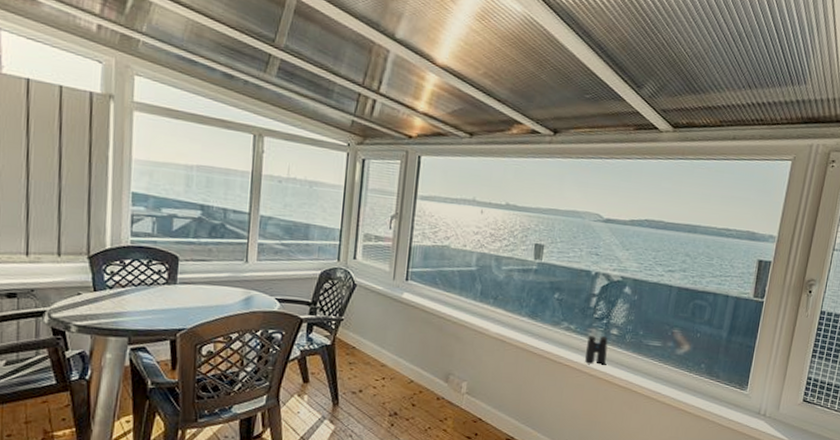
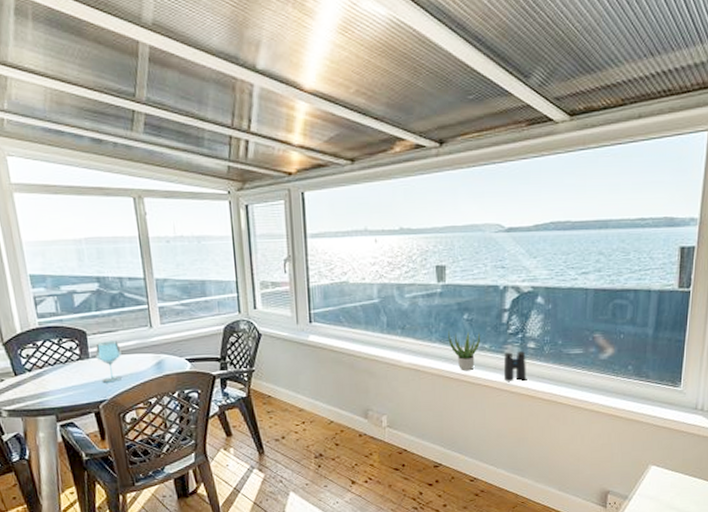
wine glass: none [183,269,211,312] -> present [95,341,123,383]
potted plant: none [537,307,568,349] -> present [448,330,480,372]

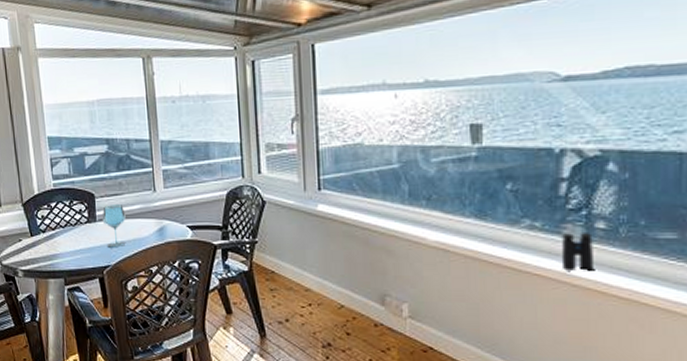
potted plant: present [448,330,480,372] -> none [486,203,528,255]

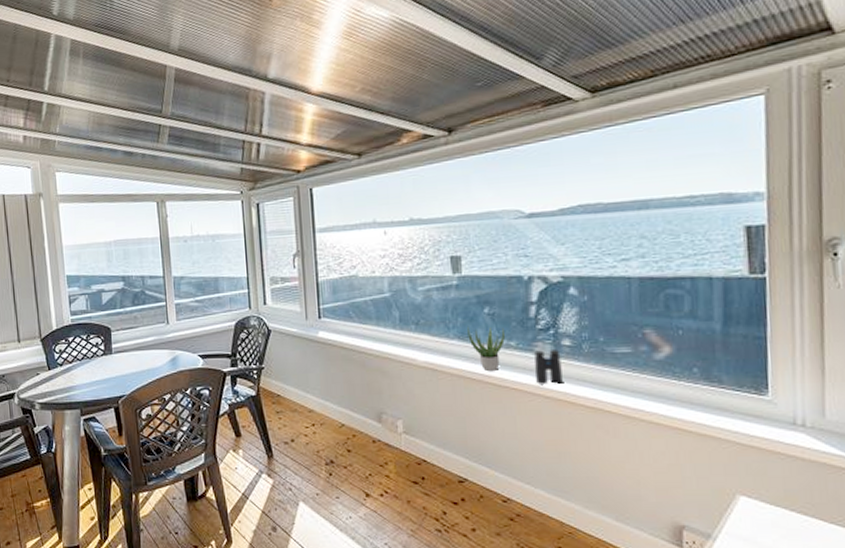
wine glass: present [102,204,126,248] -> none [117,337,141,378]
potted plant: none [486,203,528,255] -> present [467,326,505,372]

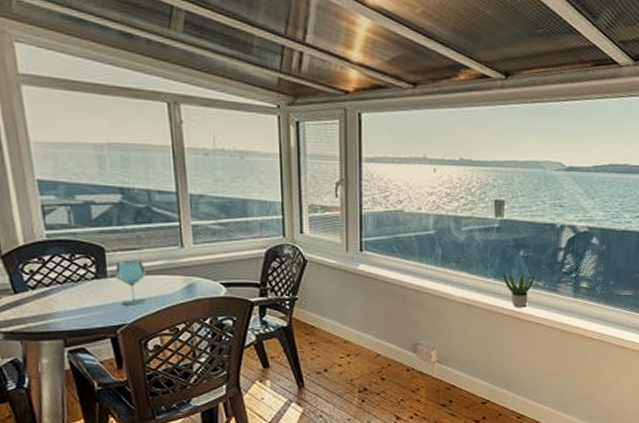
wine glass: none [117,337,141,378] -> present [114,260,146,306]
binoculars: present [534,350,563,386] -> none [555,291,579,321]

